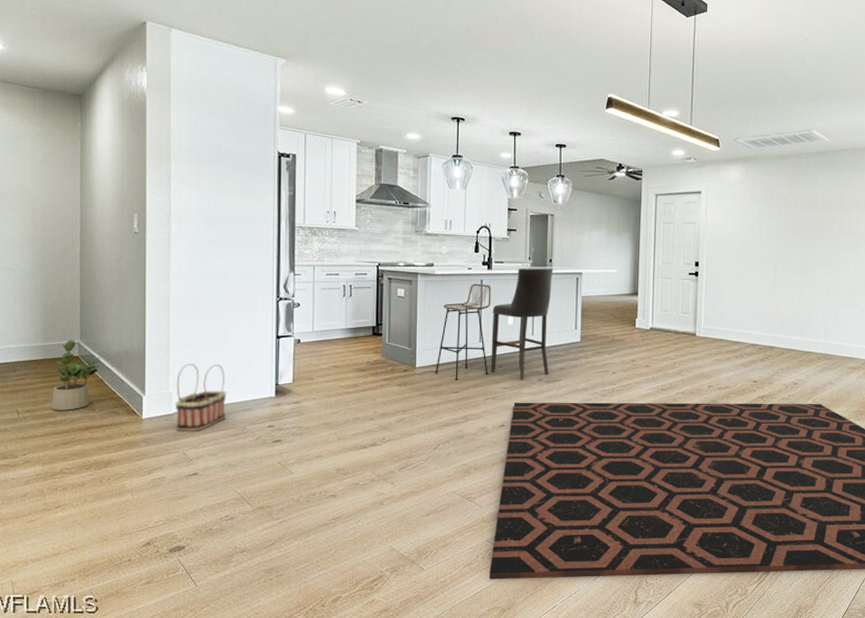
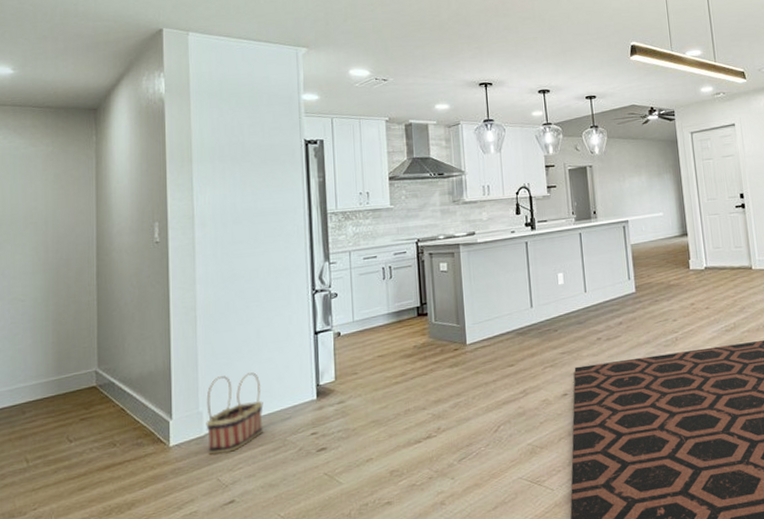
potted plant: present [51,340,101,410] -> none [66,368,121,452]
bar stool: present [434,283,492,380] -> none [487,246,544,353]
bar stool: present [490,268,554,381] -> none [540,219,608,343]

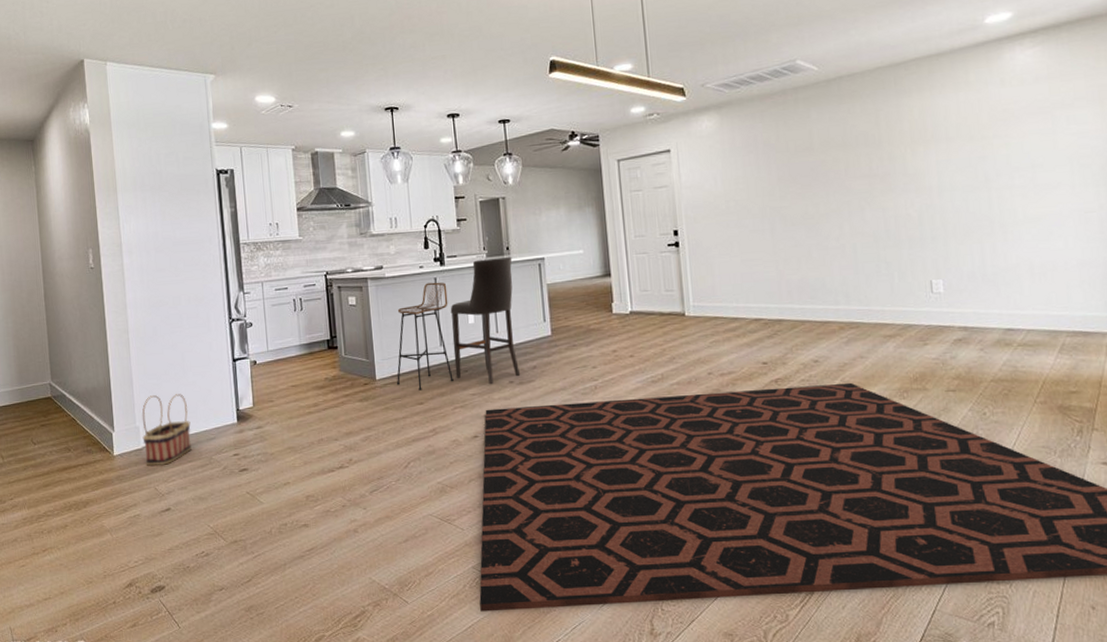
bar stool: none [487,246,544,353] -> present [396,282,454,390]
bar stool: none [540,219,608,343] -> present [450,256,521,385]

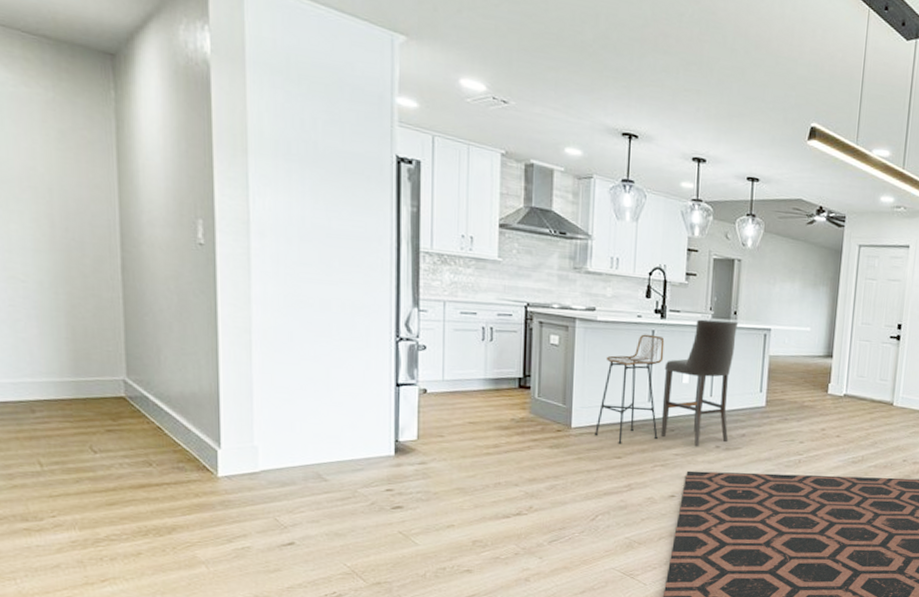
basket: present [142,394,192,467] -> none [262,412,331,494]

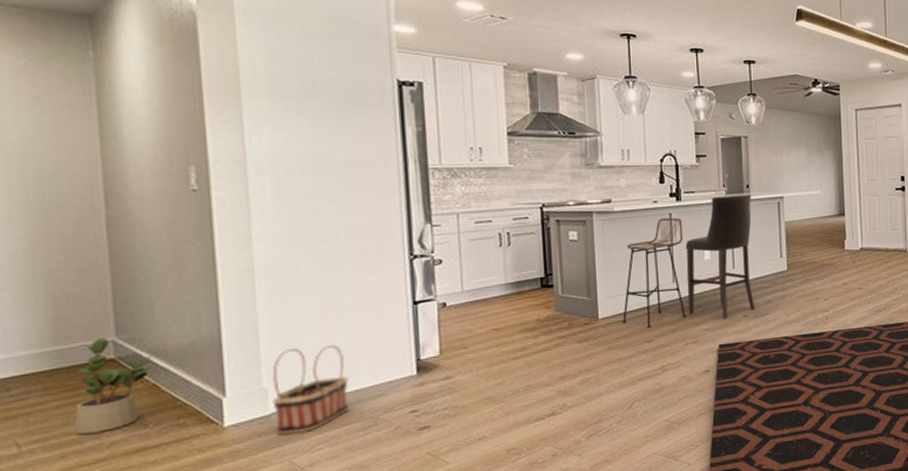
potted plant: none [89,376,157,464] -> present [74,338,152,435]
basket: none [262,412,331,494] -> present [272,345,349,436]

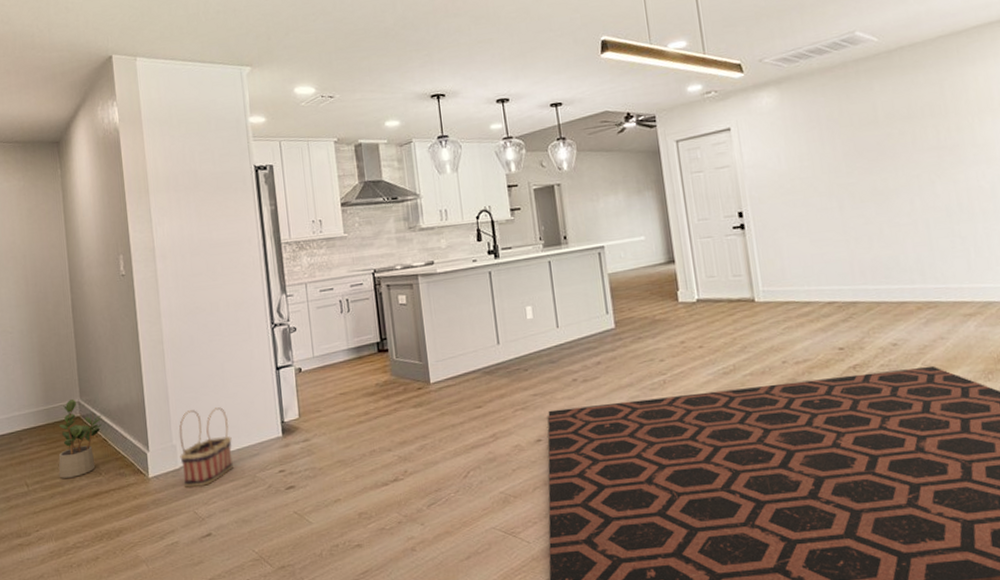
bar stool: present [622,217,686,328] -> none [450,276,513,393]
bar stool: present [685,194,756,320] -> none [506,245,585,384]

